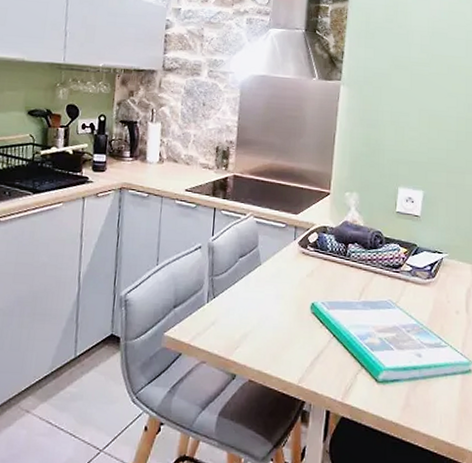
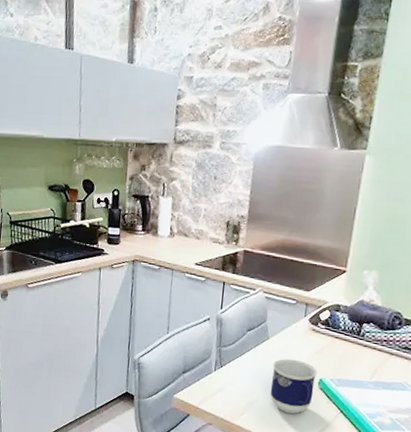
cup: none [264,284,309,342] -> present [270,358,317,414]

